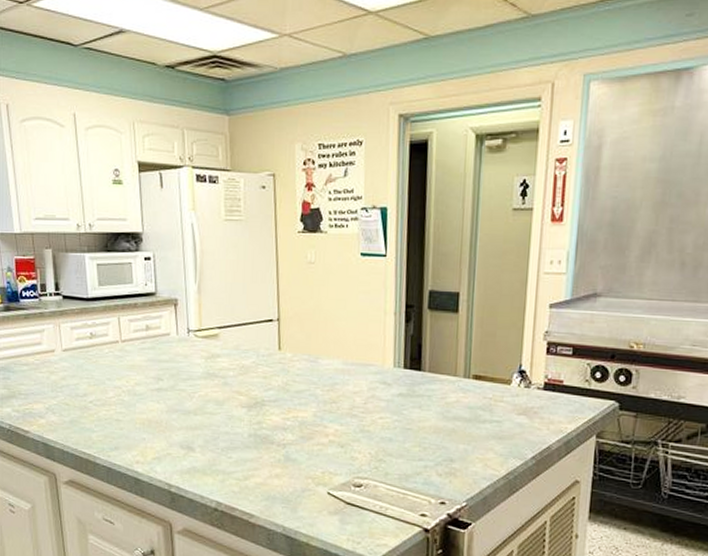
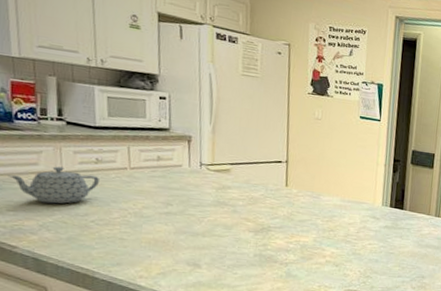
teapot: none [18,344,94,385] -> present [8,166,99,204]

